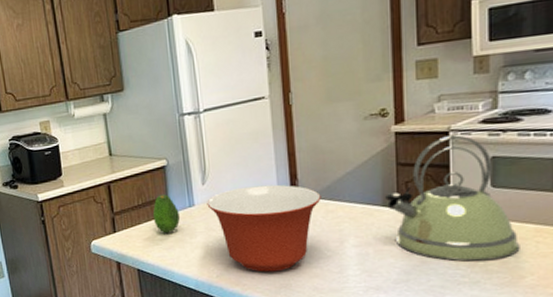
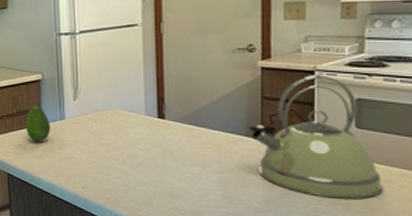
mixing bowl: present [207,184,321,272] -> none [77,106,187,189]

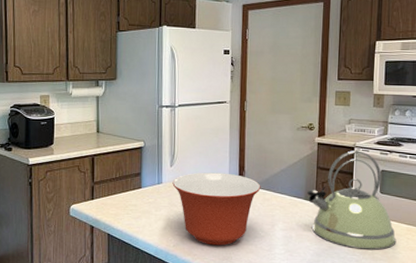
fruit: present [25,106,51,142] -> none [126,171,150,205]
mixing bowl: none [77,106,187,189] -> present [172,172,261,246]

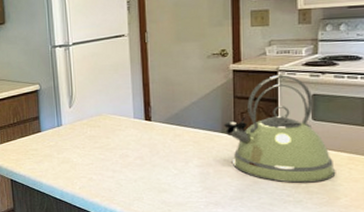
mixing bowl: present [172,172,261,246] -> none [73,110,170,186]

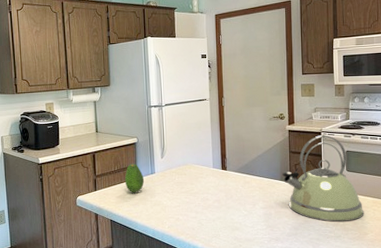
fruit: none [25,115,50,149] -> present [124,164,145,193]

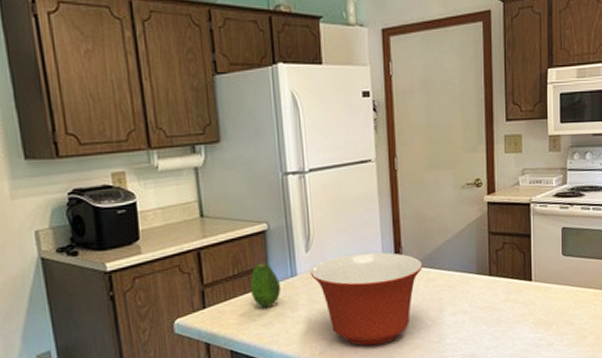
mixing bowl: none [164,161,241,225] -> present [310,252,423,346]
kettle: present [281,135,364,222] -> none [478,207,583,325]

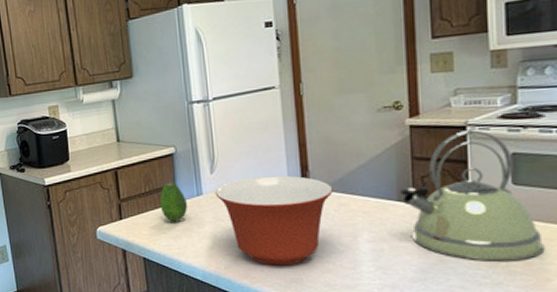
kettle: none [478,207,583,325] -> present [399,130,545,261]

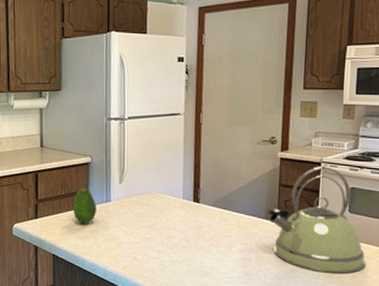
mixing bowl: present [215,175,333,266] -> none [121,189,218,268]

